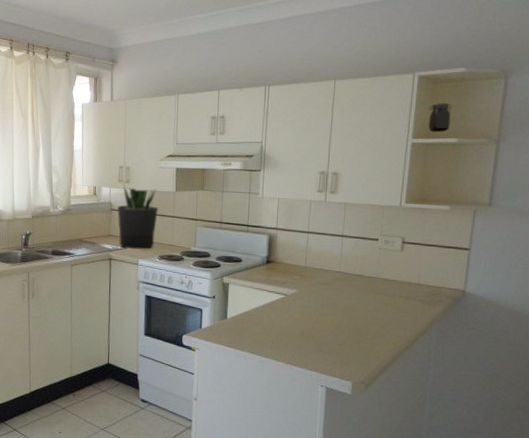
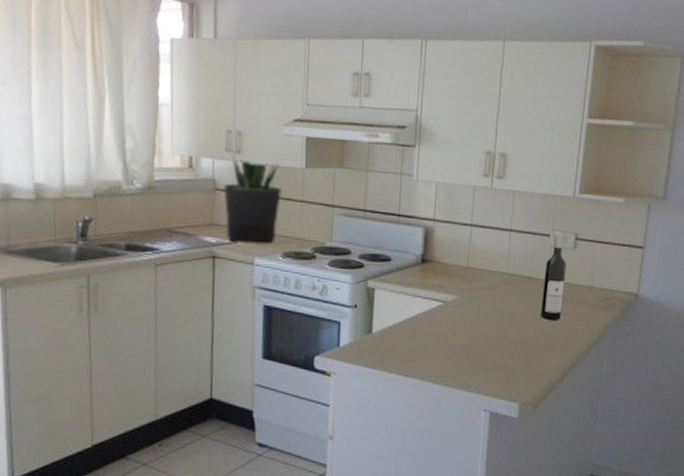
bottle: none [370,235,394,312] -> present [540,230,566,320]
jar: present [428,103,452,133] -> none [604,79,629,114]

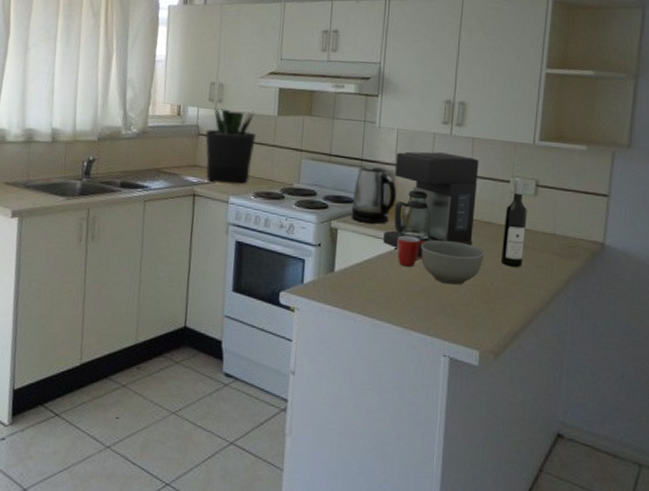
kettle: none [388,221,436,282] -> present [351,165,397,224]
coffee maker: none [423,206,520,314] -> present [383,151,479,257]
mug: none [436,293,466,325] -> present [396,235,425,267]
bowl: none [461,296,525,341] -> present [421,239,485,285]

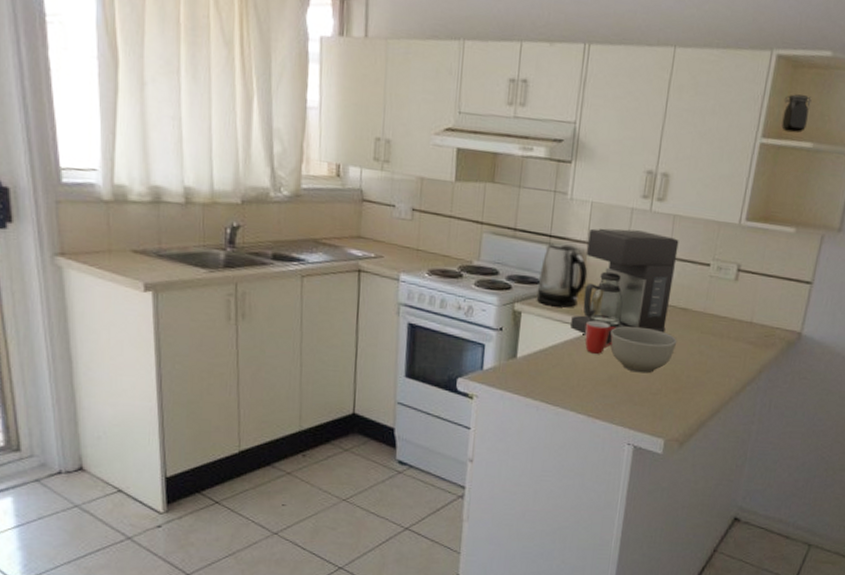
planter: present [205,98,256,185] -> none [371,157,430,260]
bottle: present [500,177,527,267] -> none [693,260,726,356]
jar: none [563,31,588,64] -> present [781,94,812,133]

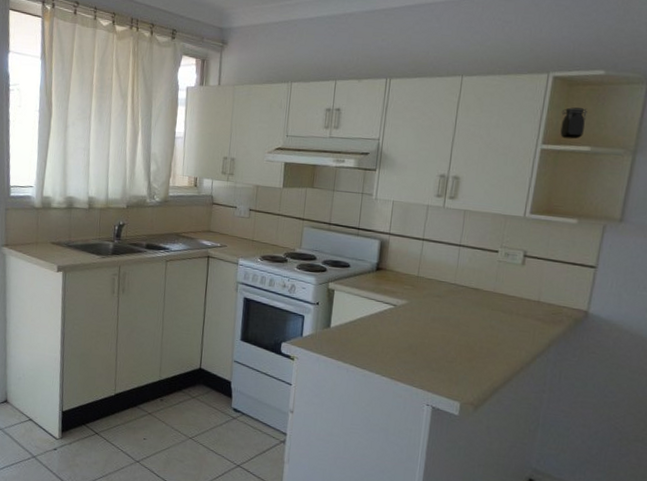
kettle: present [536,242,588,308] -> none [347,234,390,287]
coffee maker: present [570,228,679,344] -> none [376,222,470,317]
mug: present [584,320,616,354] -> none [388,297,415,326]
bowl: present [610,326,678,374] -> none [410,302,470,344]

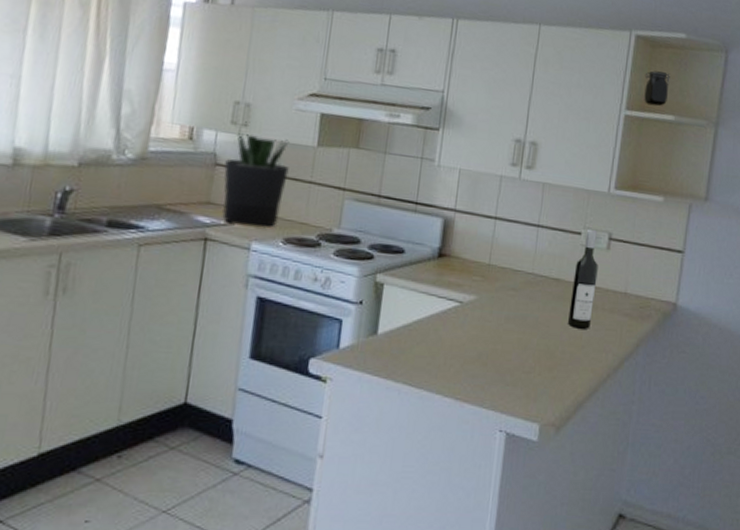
planter: none [218,171,263,248] -> present [222,121,290,228]
bottle: none [485,247,514,330] -> present [567,229,598,329]

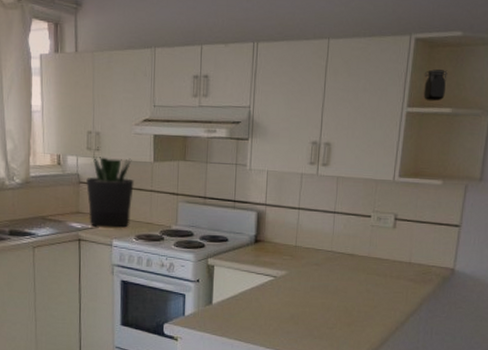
bottle: present [567,229,598,329] -> none [361,212,386,293]

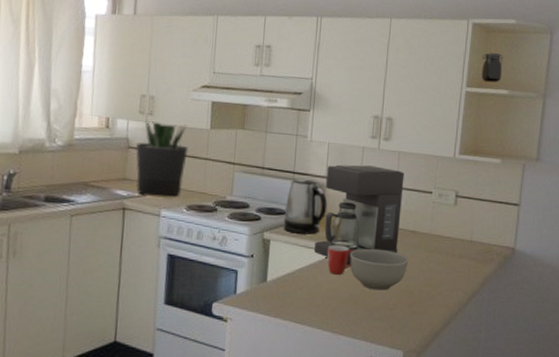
kettle: none [226,206,268,260] -> present [283,178,328,235]
coffee maker: none [256,191,343,288] -> present [314,164,405,265]
mug: none [268,269,294,297] -> present [327,245,354,275]
bowl: none [290,271,348,311] -> present [350,248,409,291]

